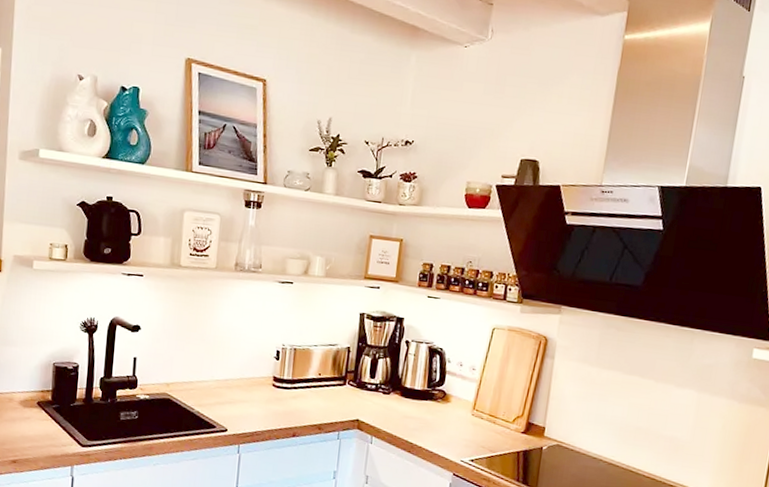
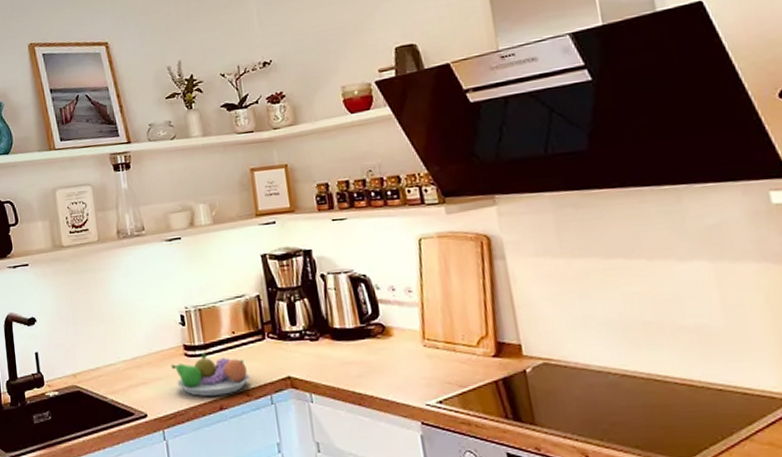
fruit bowl: none [258,386,325,425] -> present [171,352,251,396]

